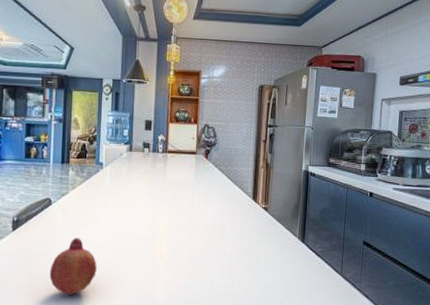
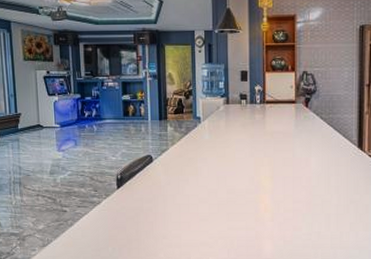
fruit: present [49,238,97,296] -> none [156,193,202,250]

